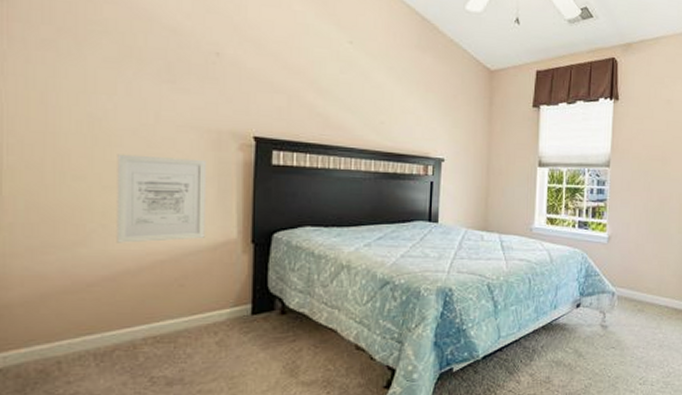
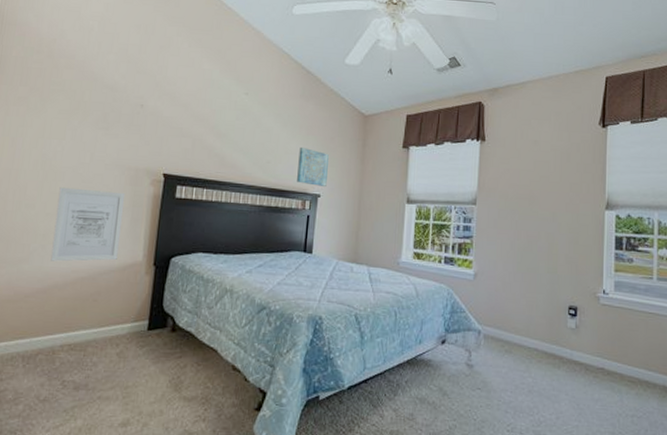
wall art: none [417,105,452,150] -> present [297,146,329,186]

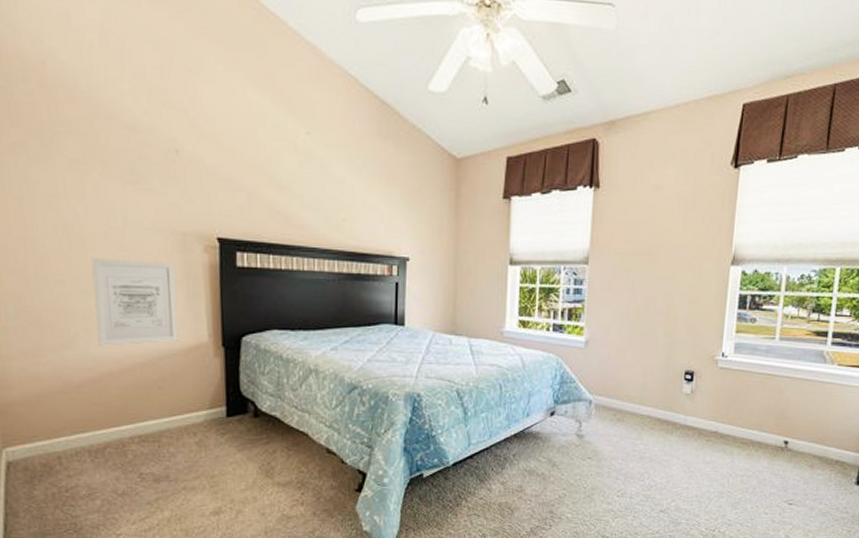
wall art: present [297,146,329,186] -> none [380,200,416,248]

